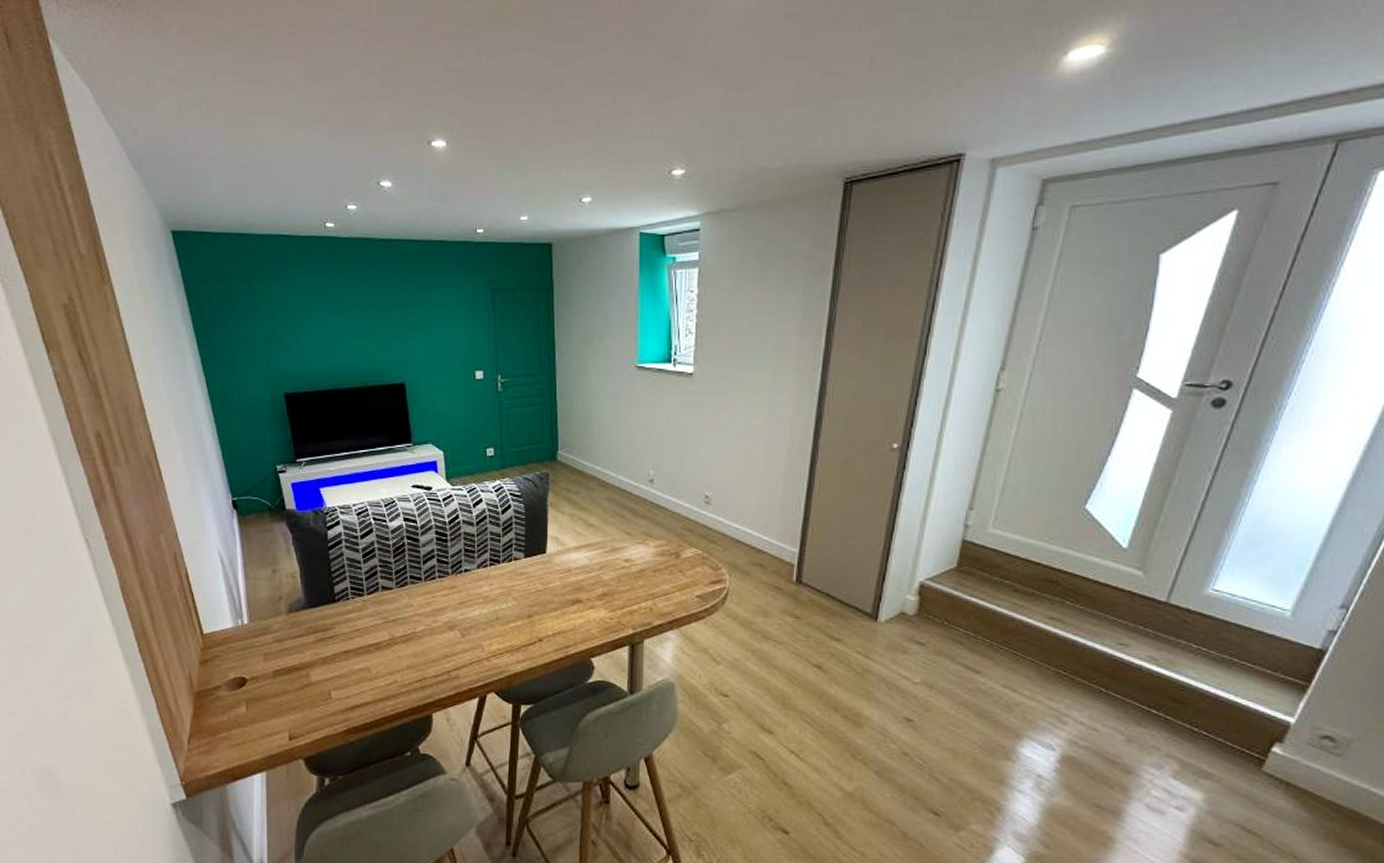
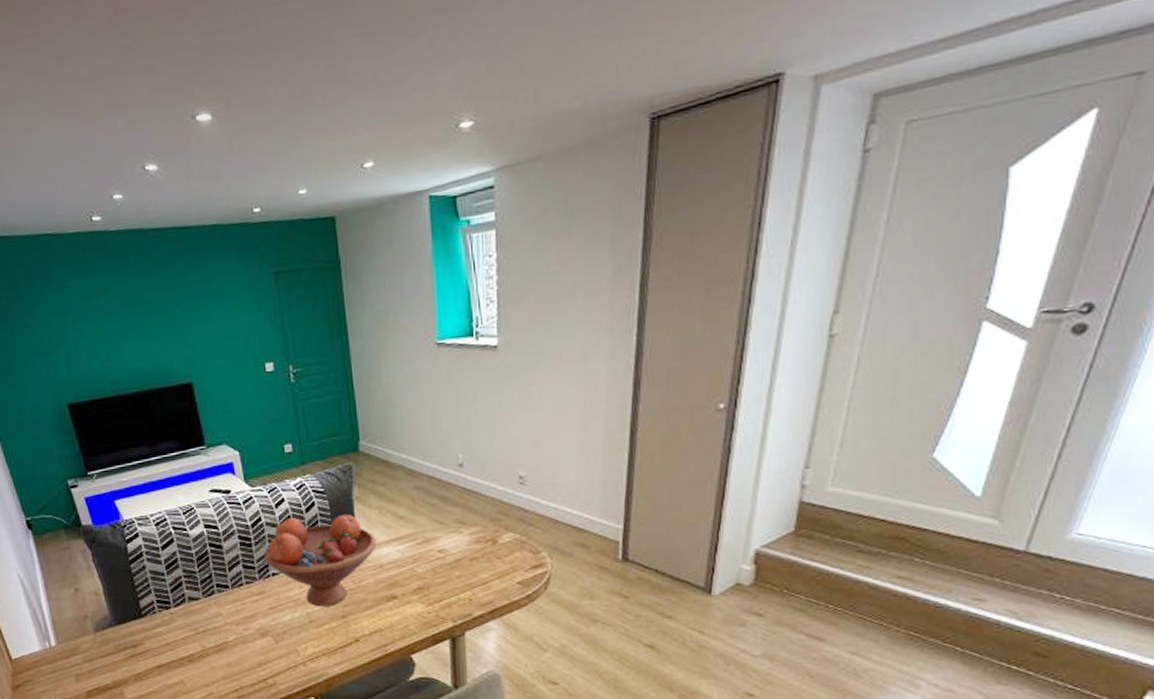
fruit bowl: none [458,518,567,606] -> present [264,514,377,607]

